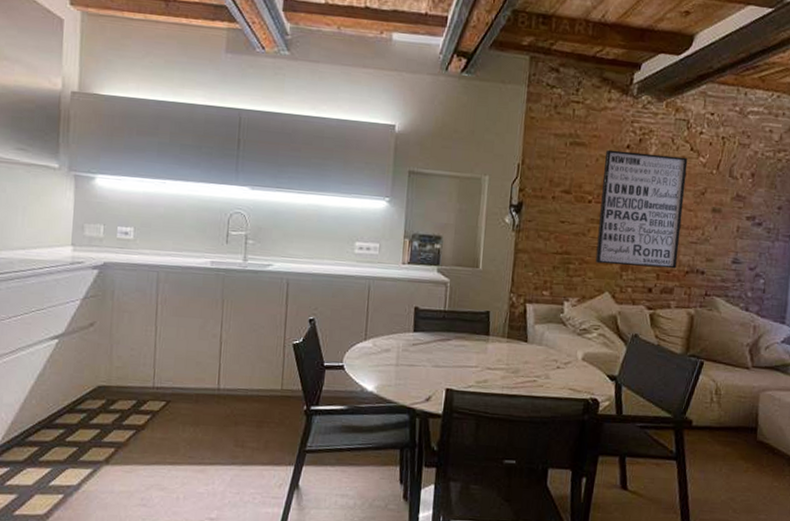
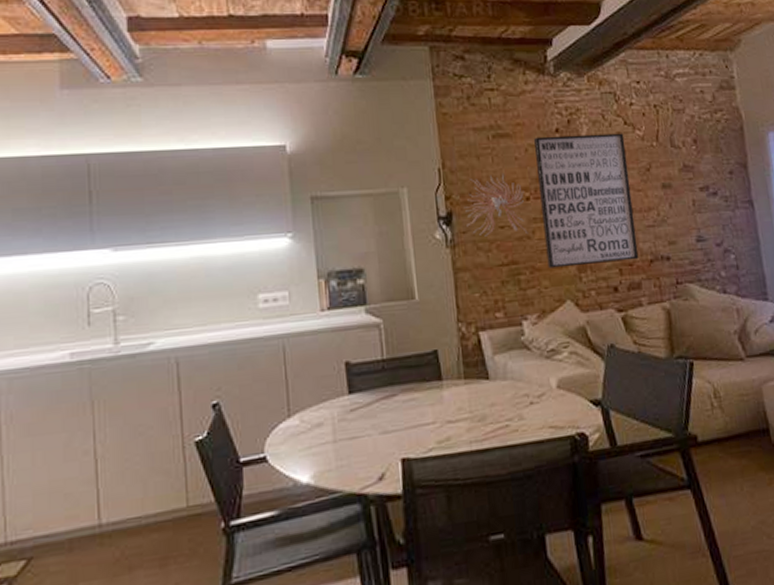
wall sculpture: none [533,176,588,232] -> present [463,173,529,237]

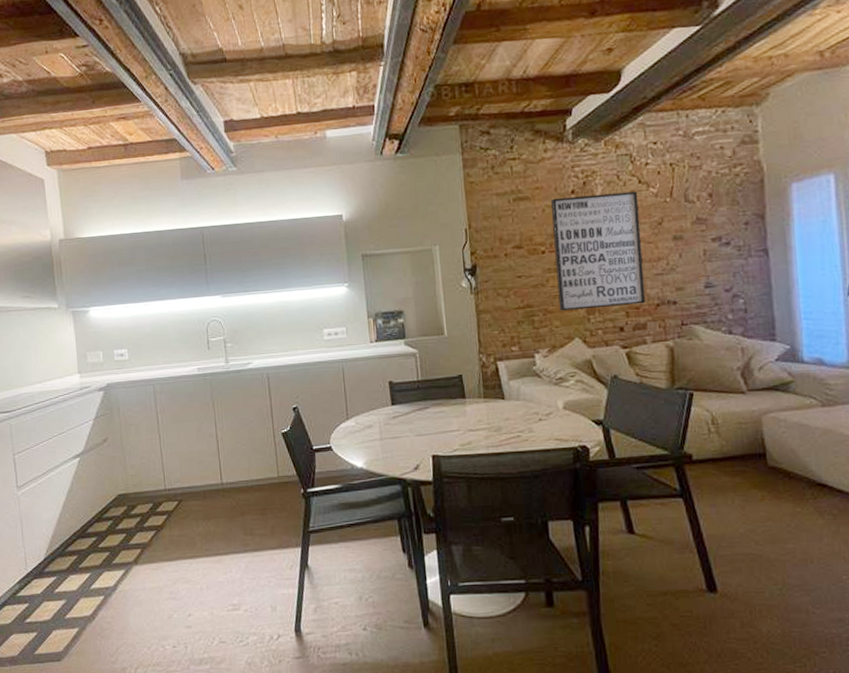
wall sculpture: present [463,173,529,237] -> none [486,230,543,285]

